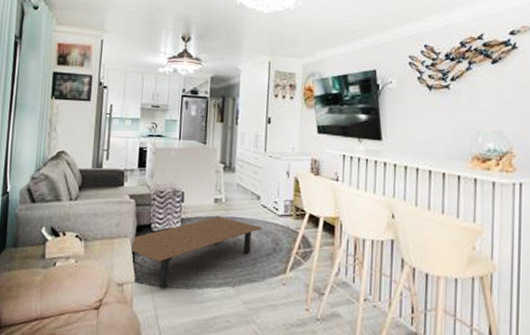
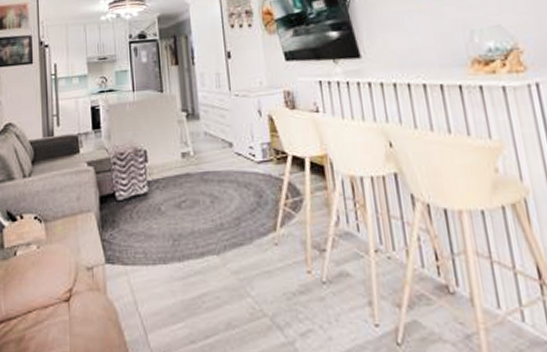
coffee table: present [132,216,264,290] -> none [98,172,242,268]

